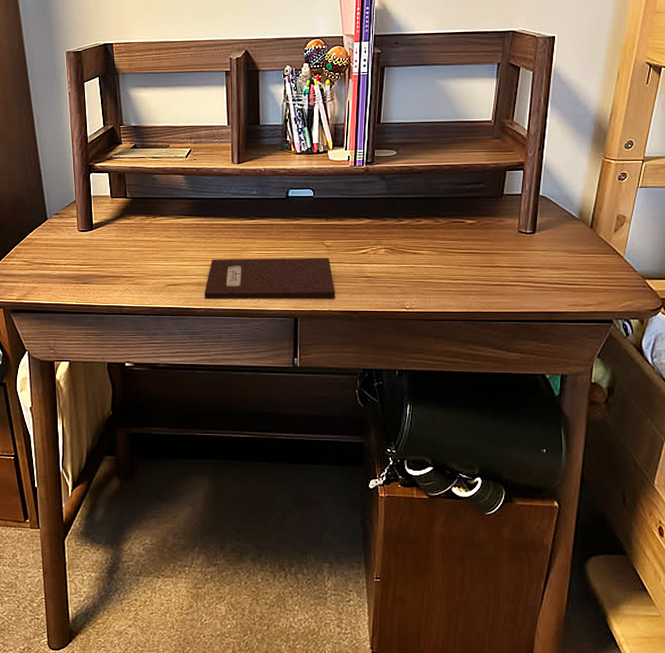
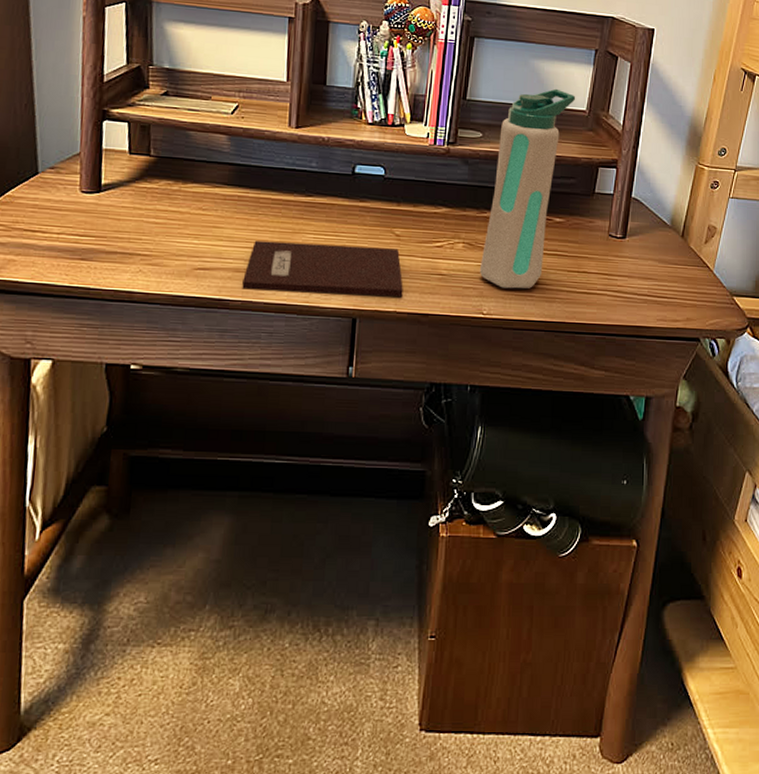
water bottle: none [400,103,481,285] -> present [479,88,576,289]

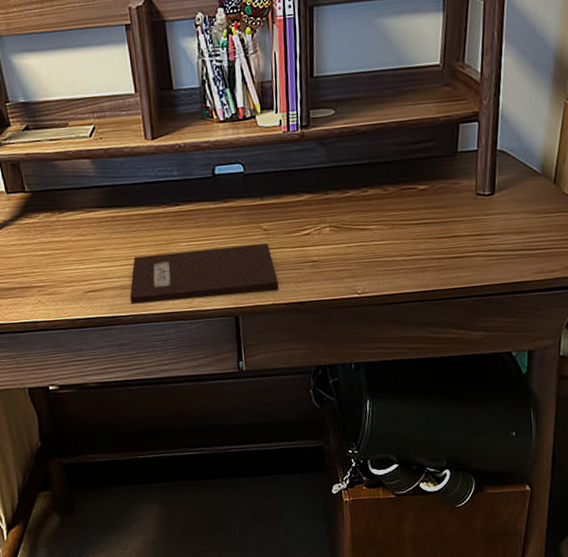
water bottle: present [479,88,576,289] -> none [349,46,428,266]

